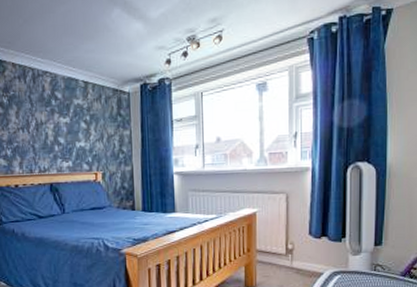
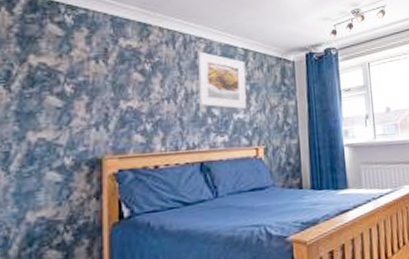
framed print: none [45,85,87,138] -> present [198,51,247,110]

